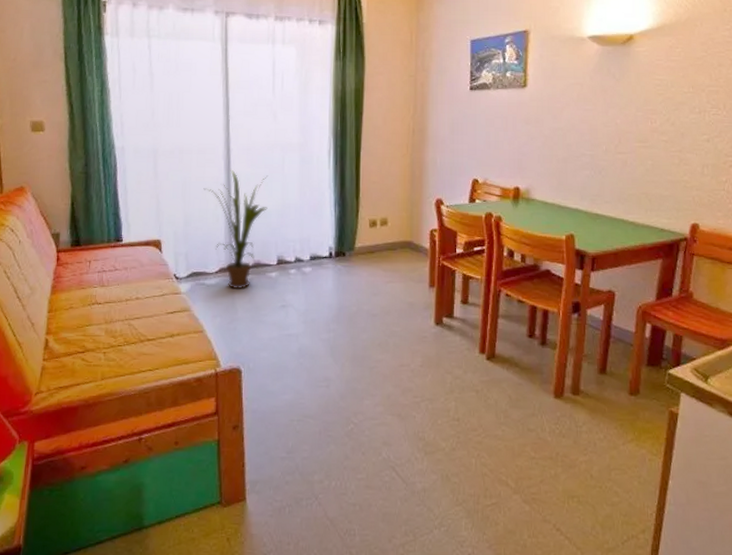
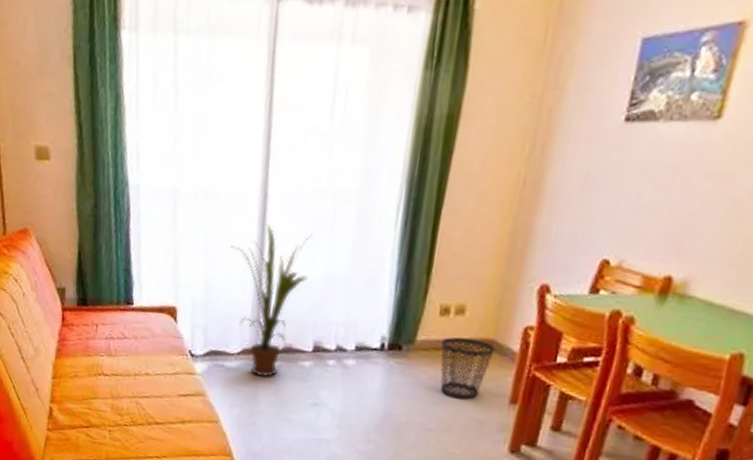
wastebasket: none [374,242,412,288] -> present [440,337,495,400]

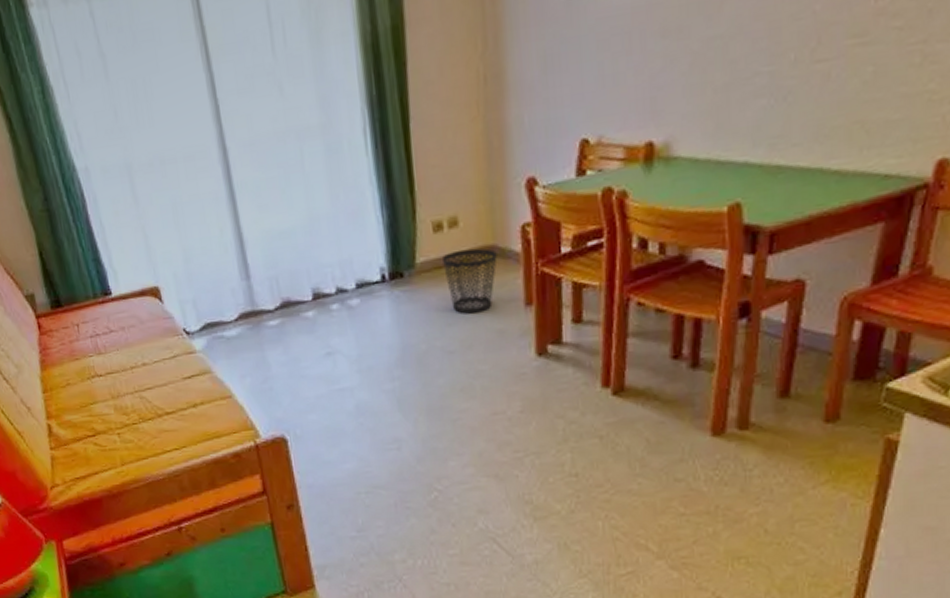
house plant: present [230,223,314,378] -> none [200,177,290,340]

